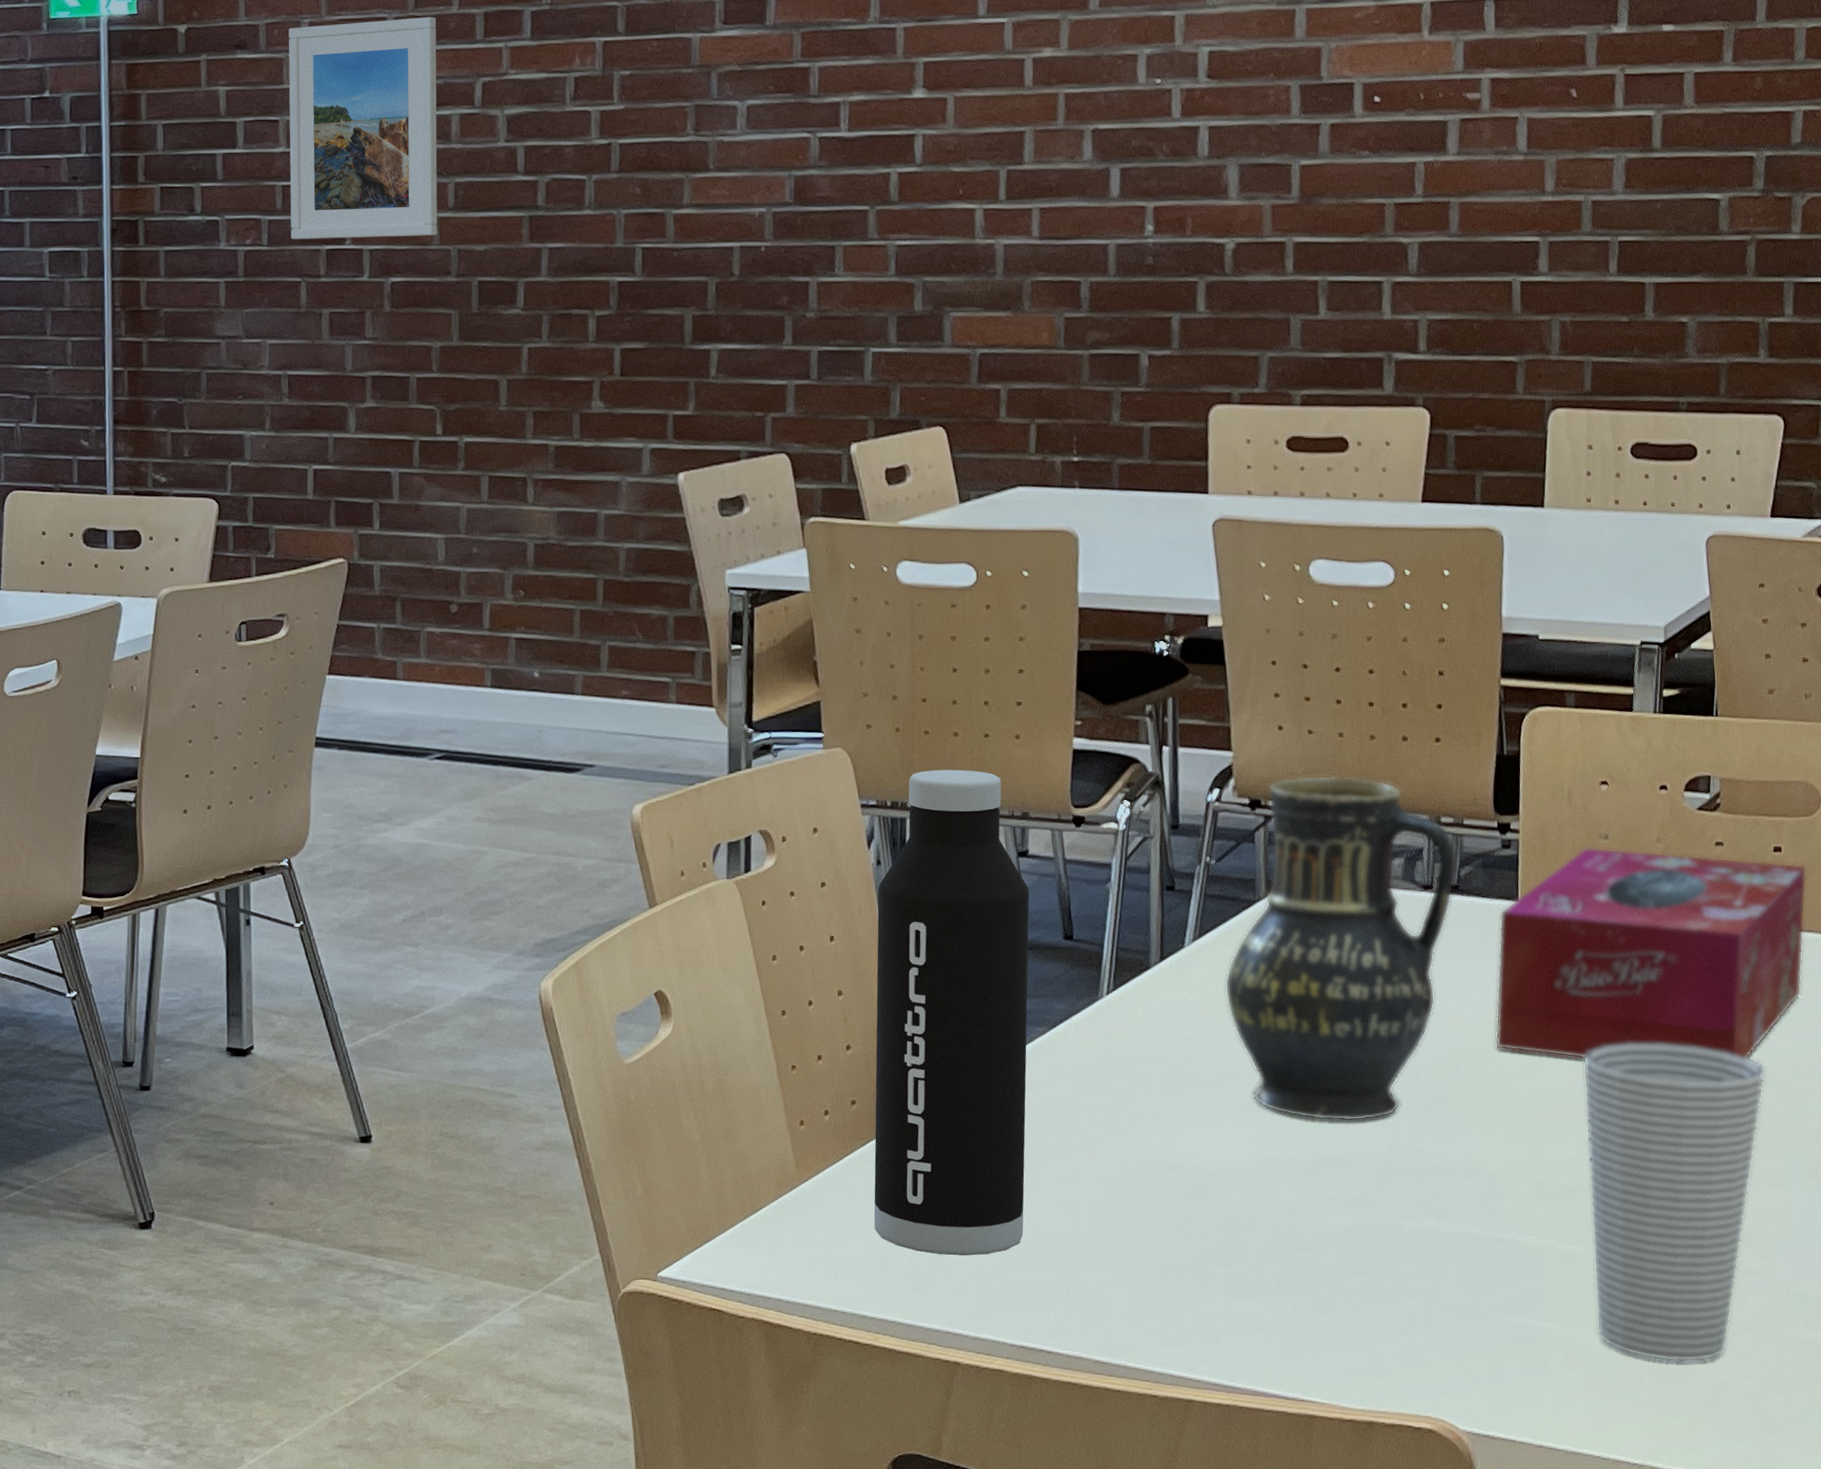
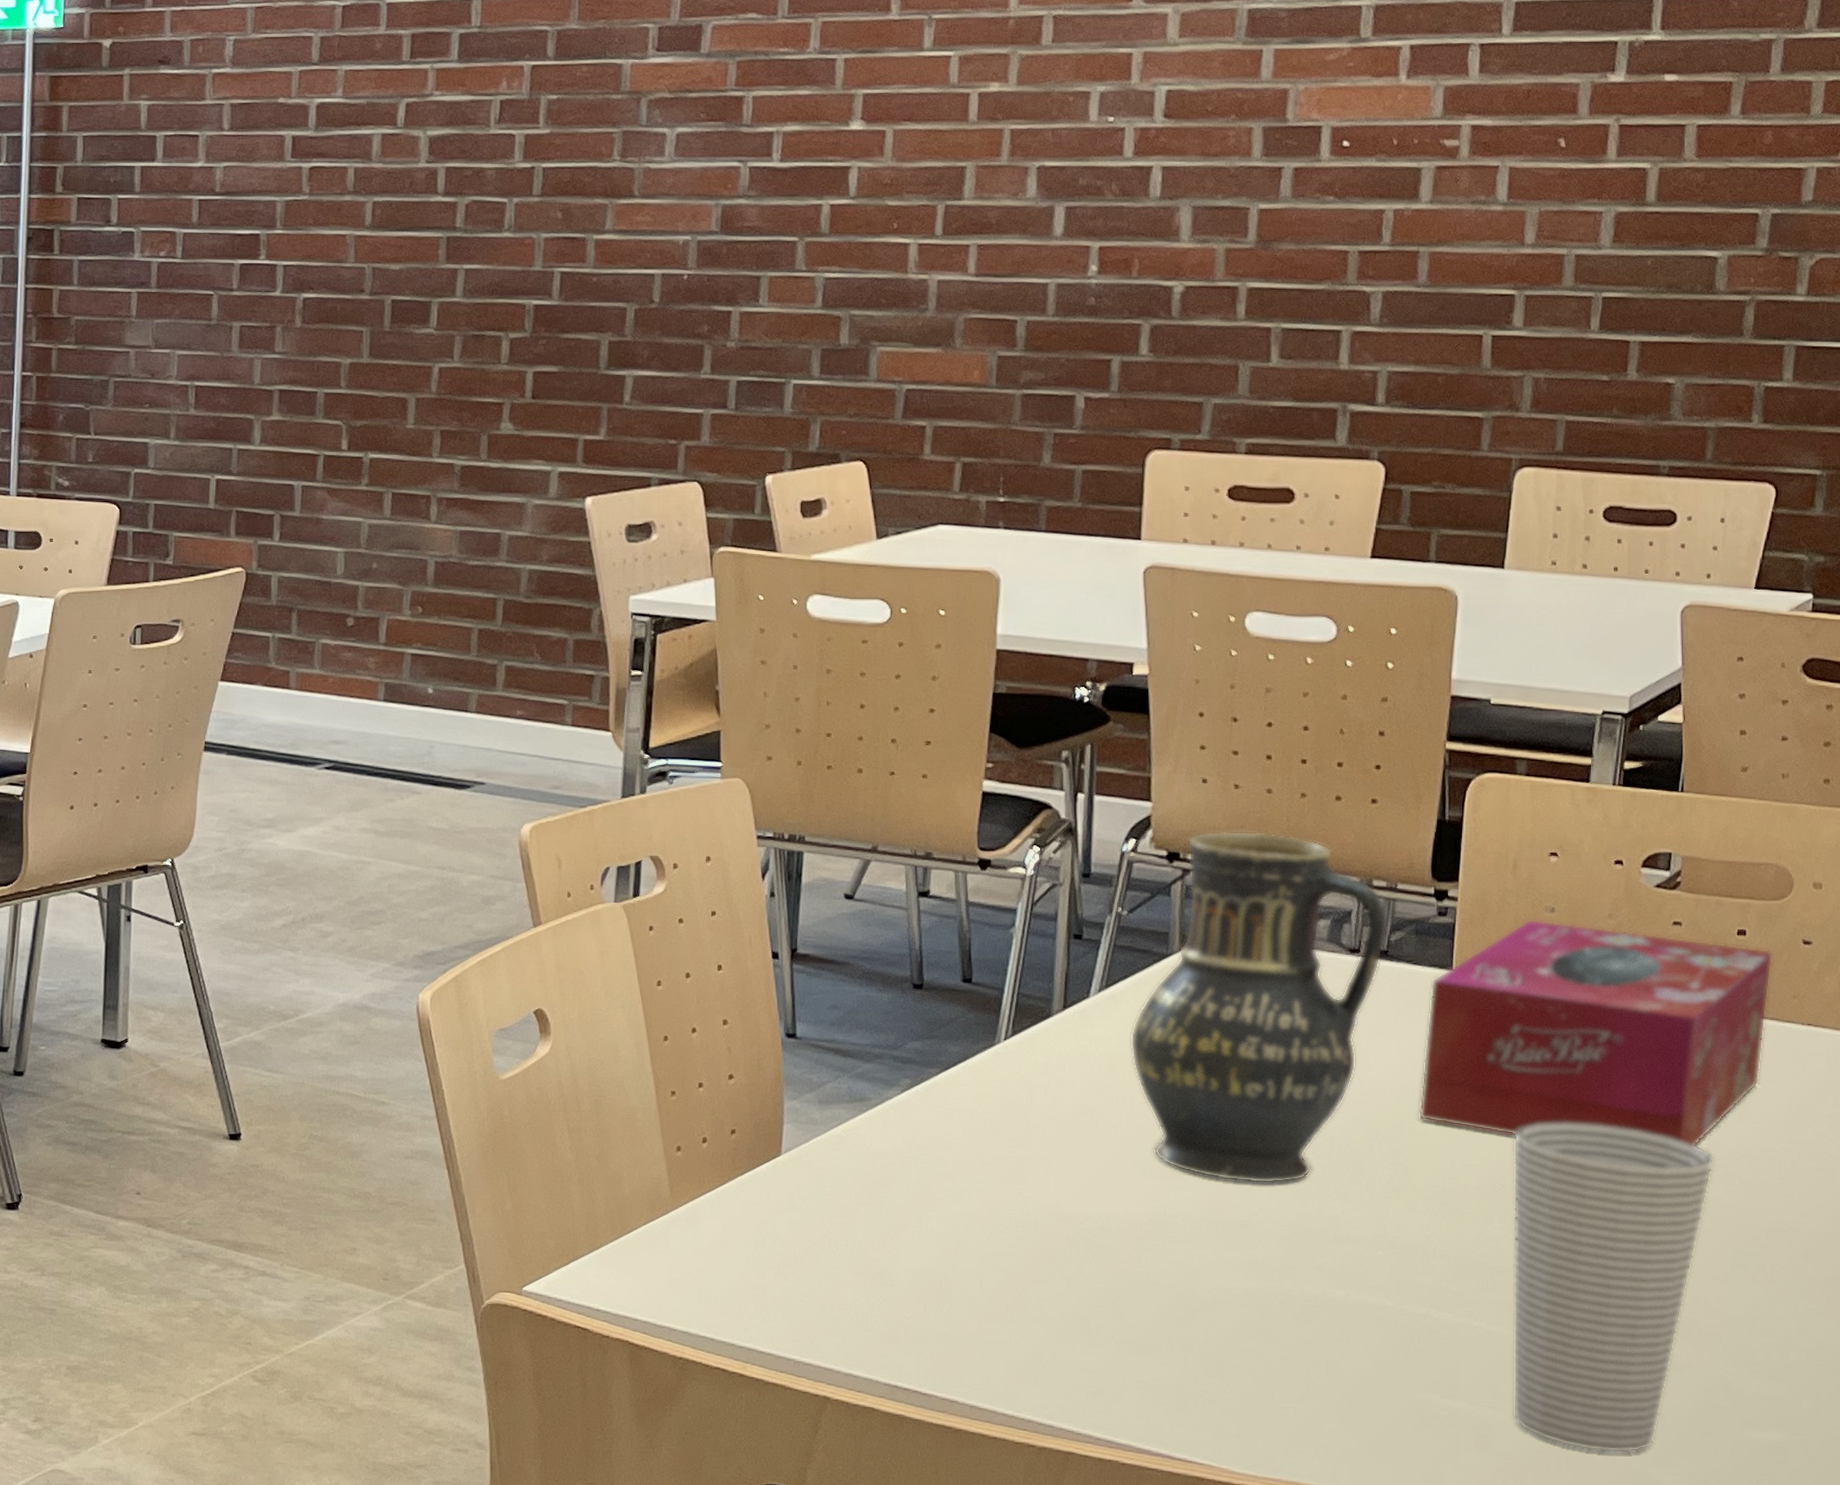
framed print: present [288,16,438,240] -> none [205,36,363,254]
water bottle: present [874,769,1030,1256] -> none [748,805,929,1292]

